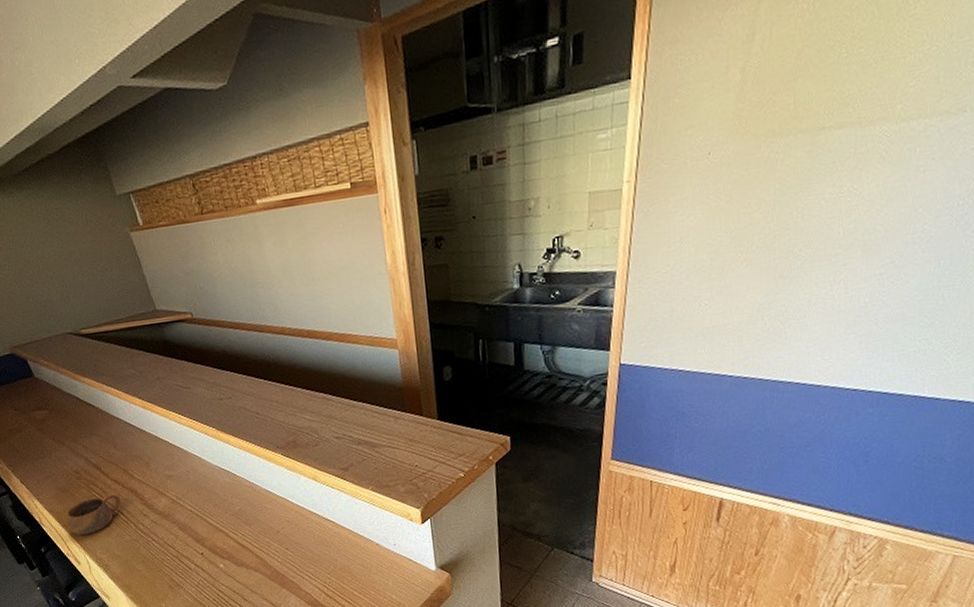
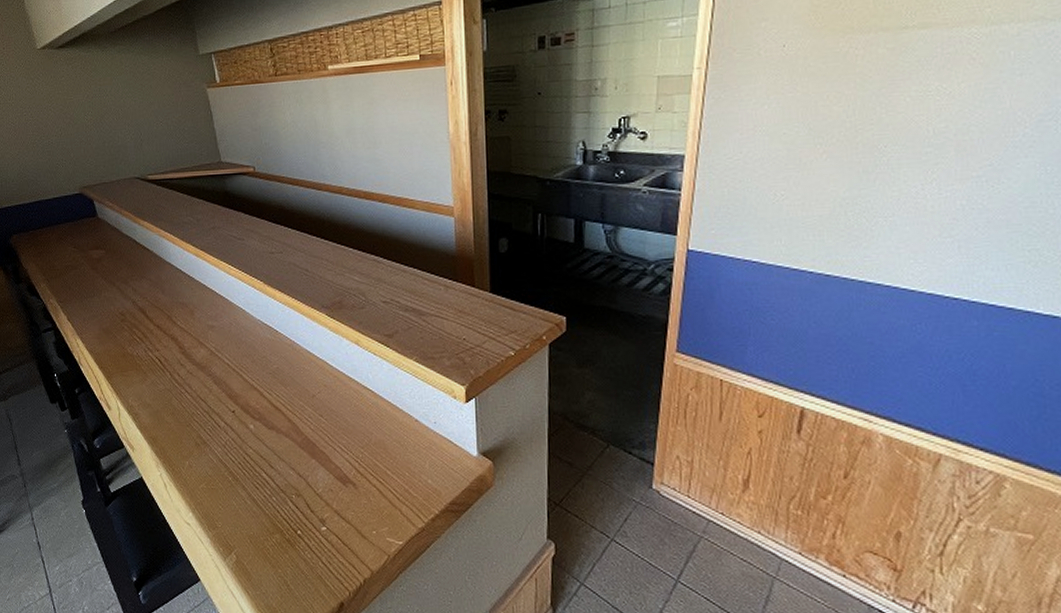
cup: present [66,493,122,535] -> none [104,339,161,379]

